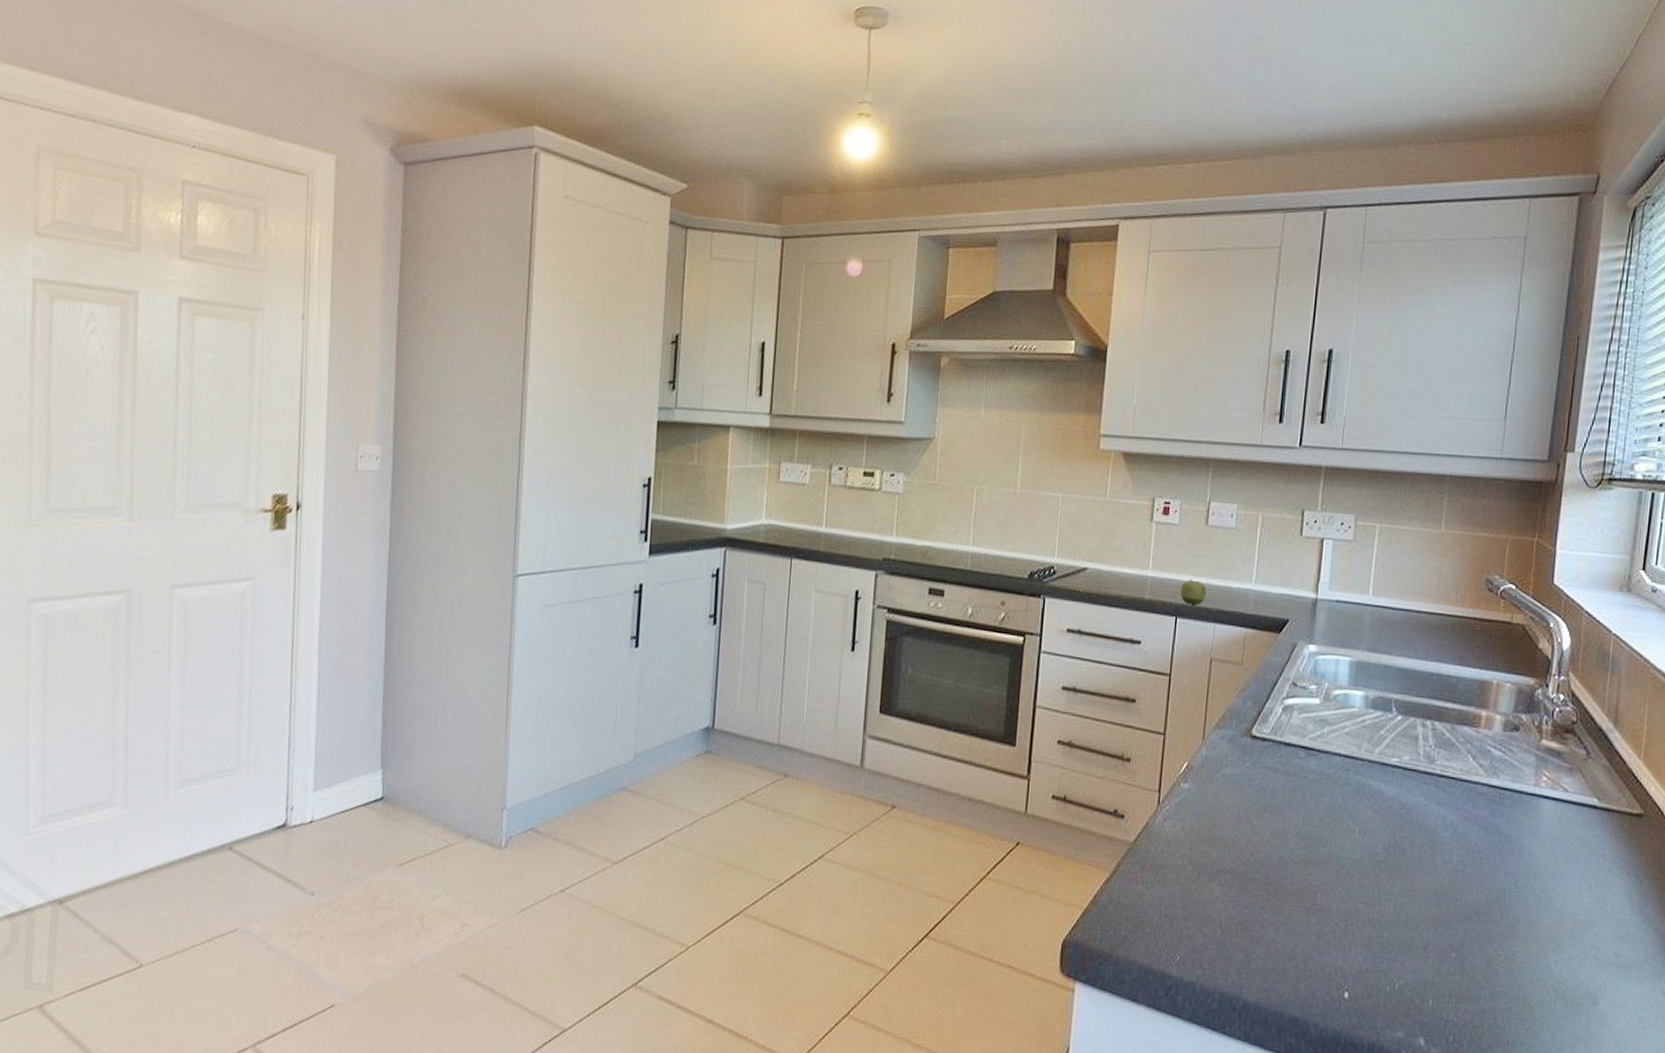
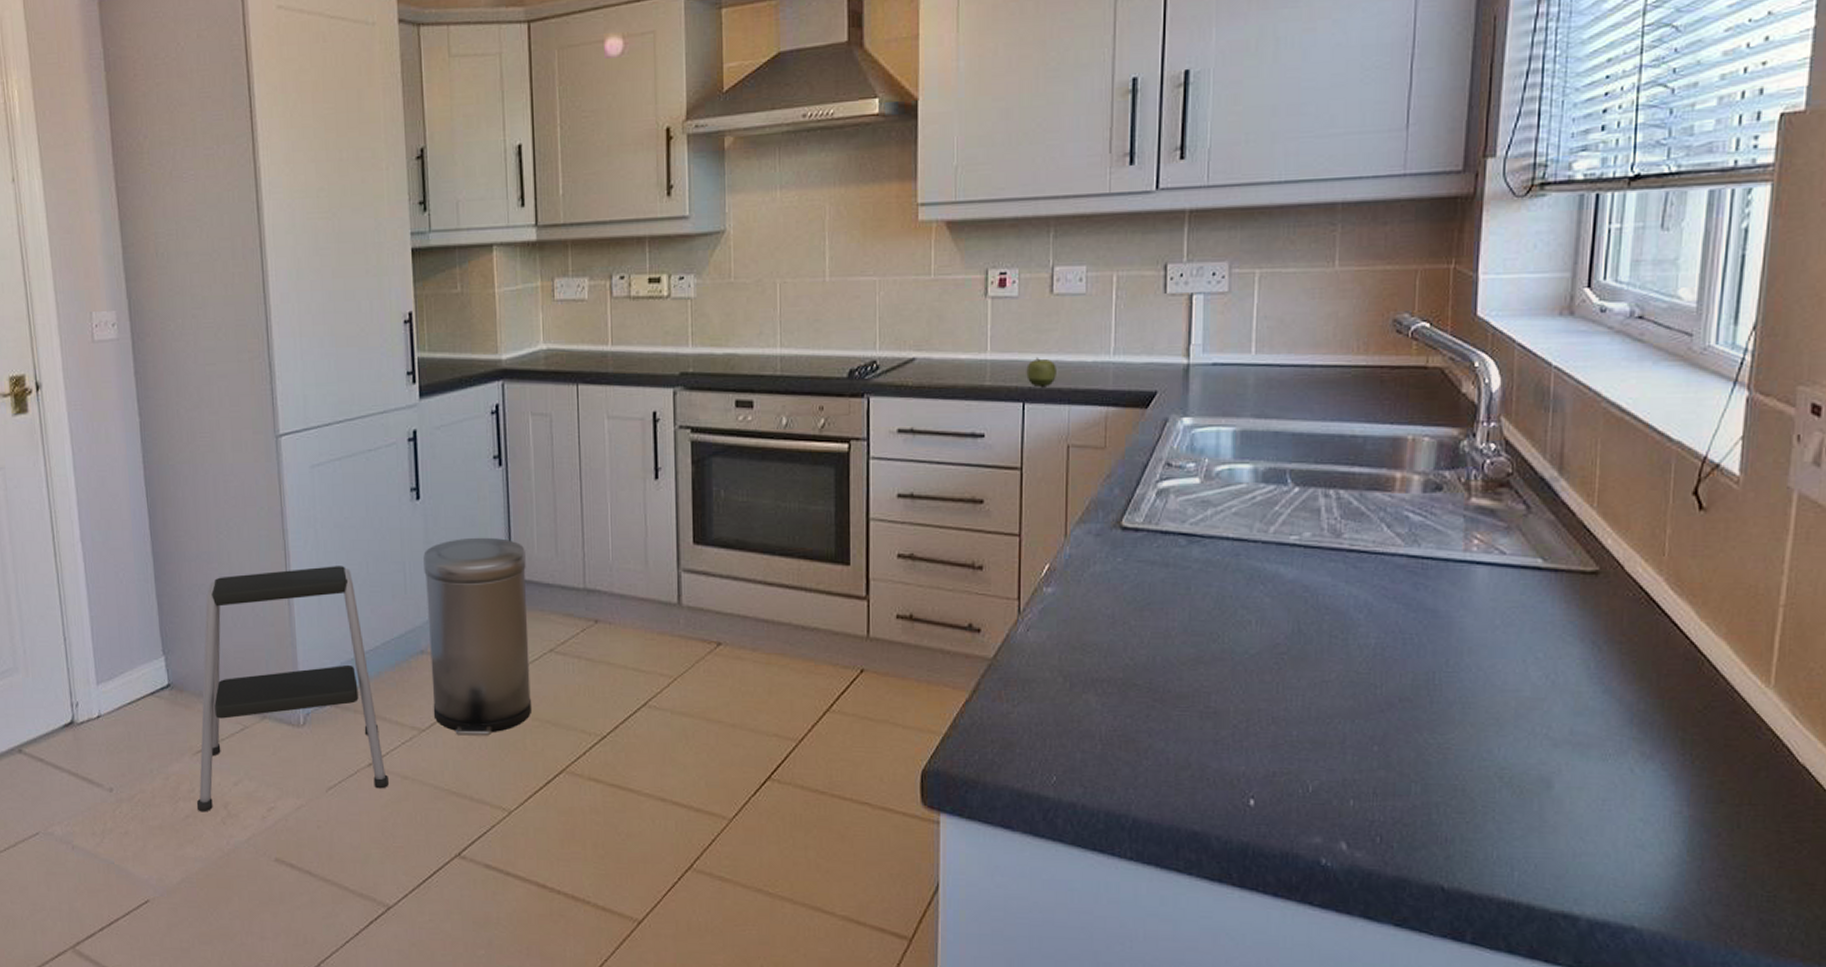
step stool: none [393,700,578,923] -> present [196,566,389,812]
pedal bin: none [627,687,729,874] -> present [423,537,531,736]

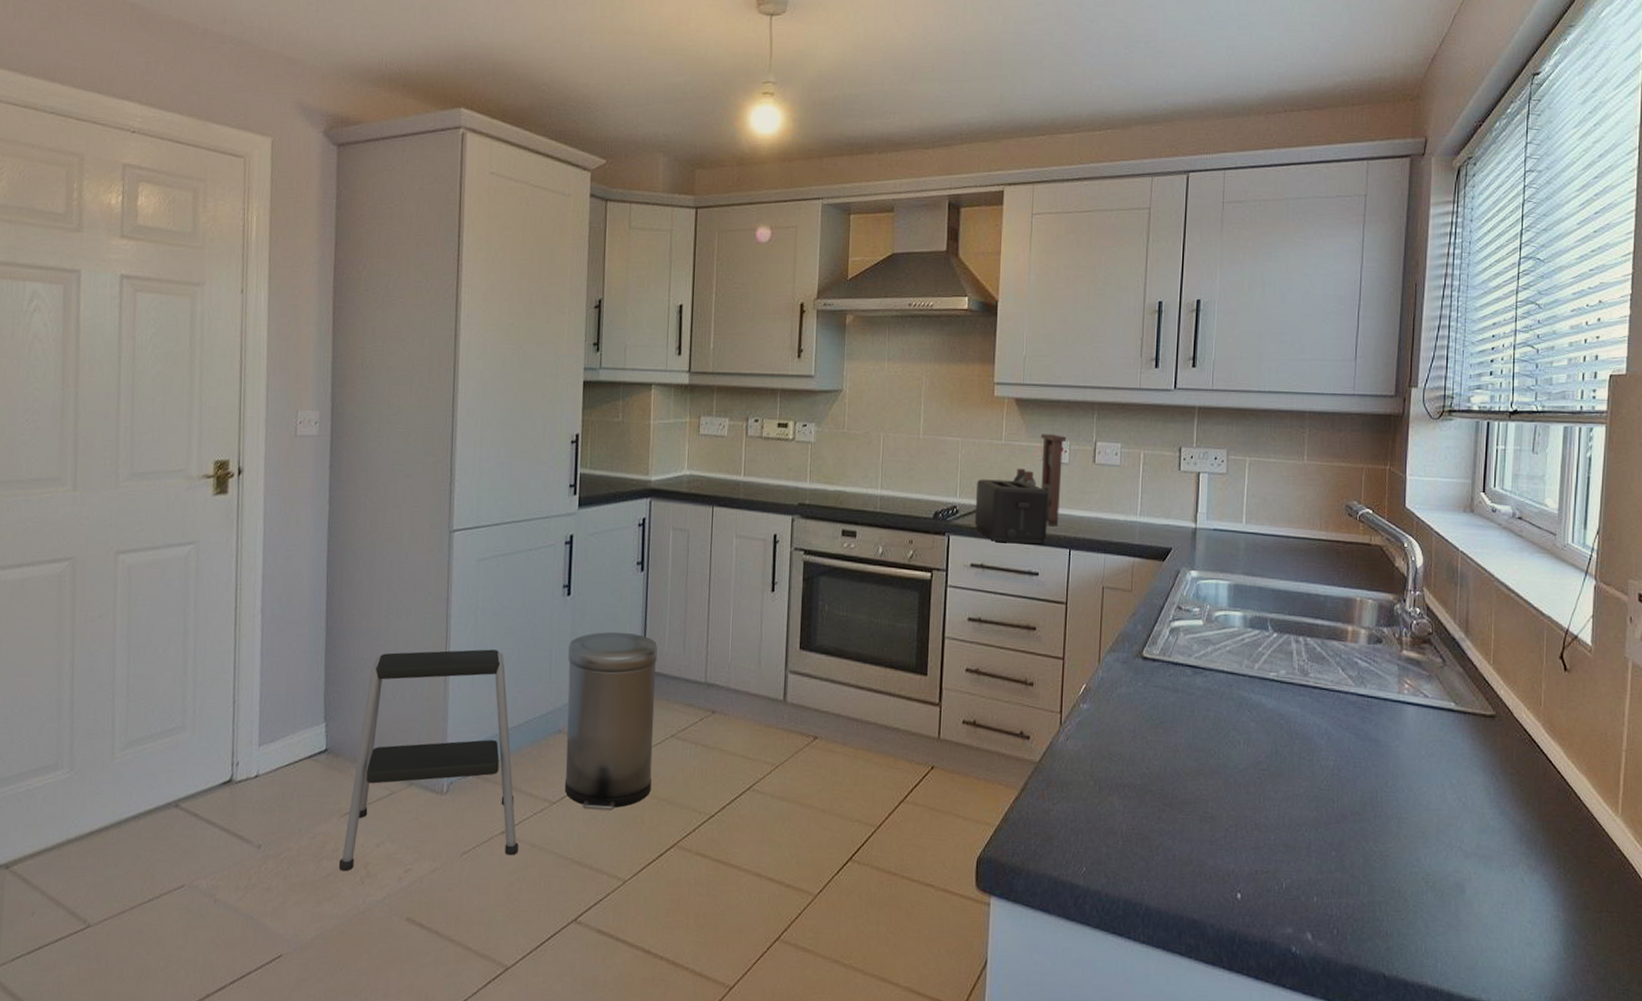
toaster: none [900,323,995,400] -> present [974,479,1049,544]
paper towel holder: none [947,262,1015,377] -> present [1013,434,1067,527]
fruit: present [1026,357,1056,386] -> none [1073,513,1096,537]

